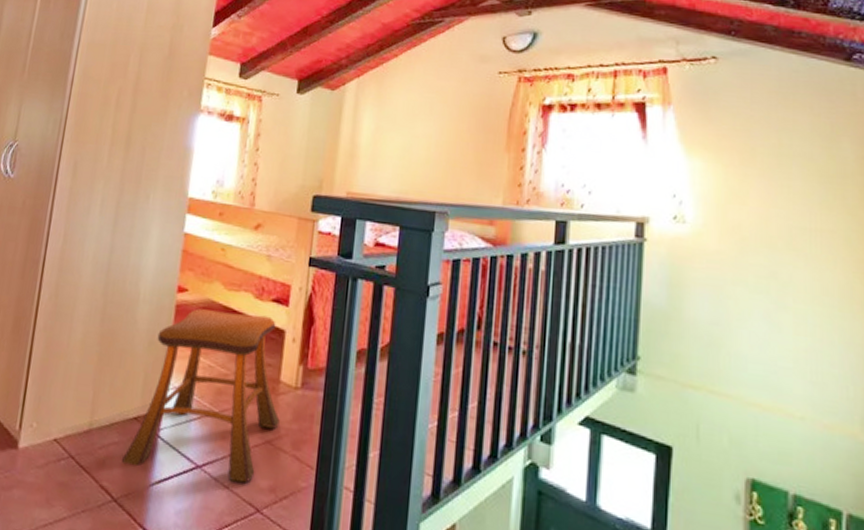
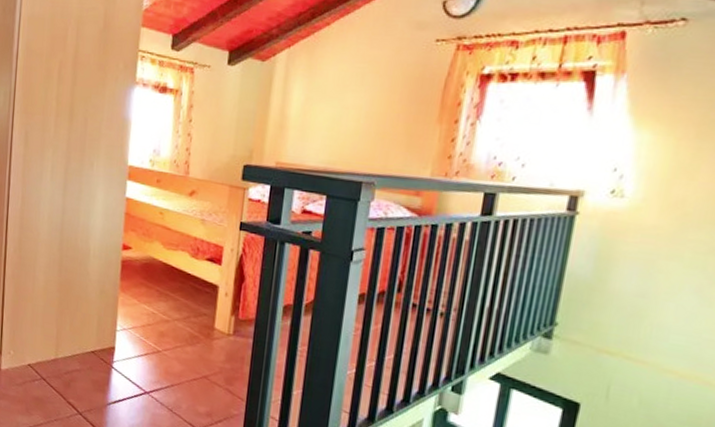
stool: present [121,308,280,483] -> none [83,264,215,408]

